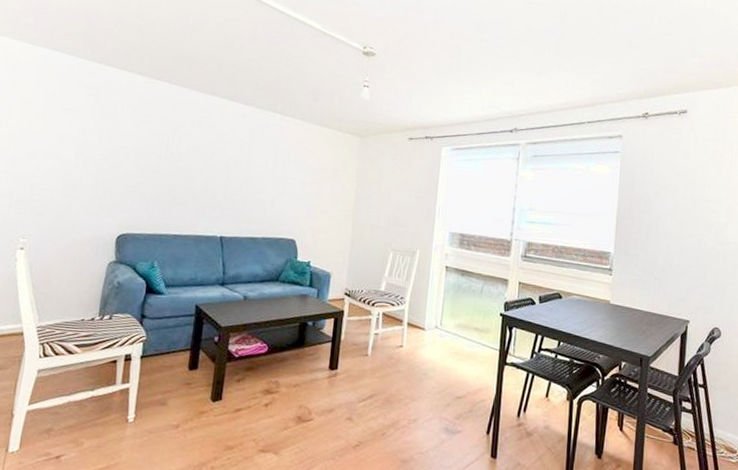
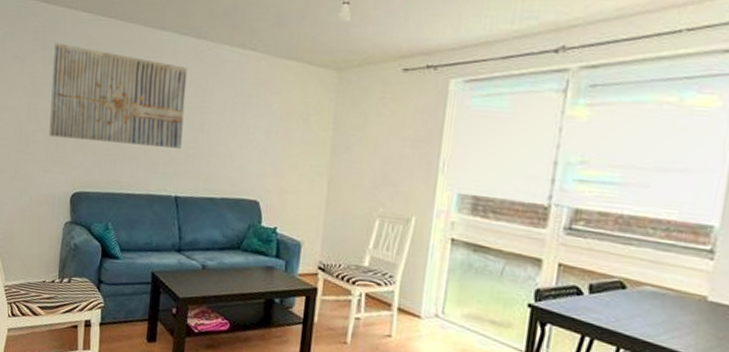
wall art: none [96,99,235,195] -> present [49,43,188,149]

